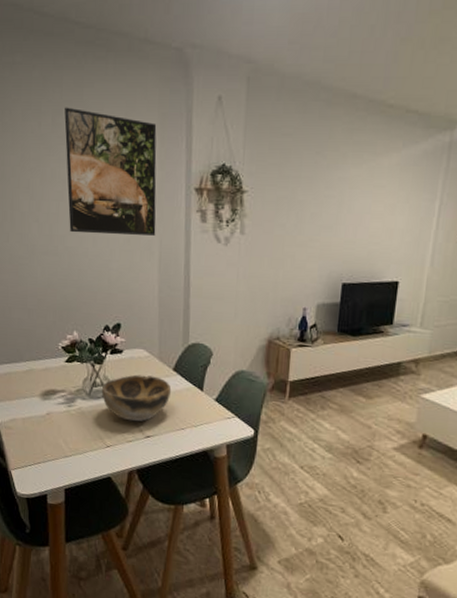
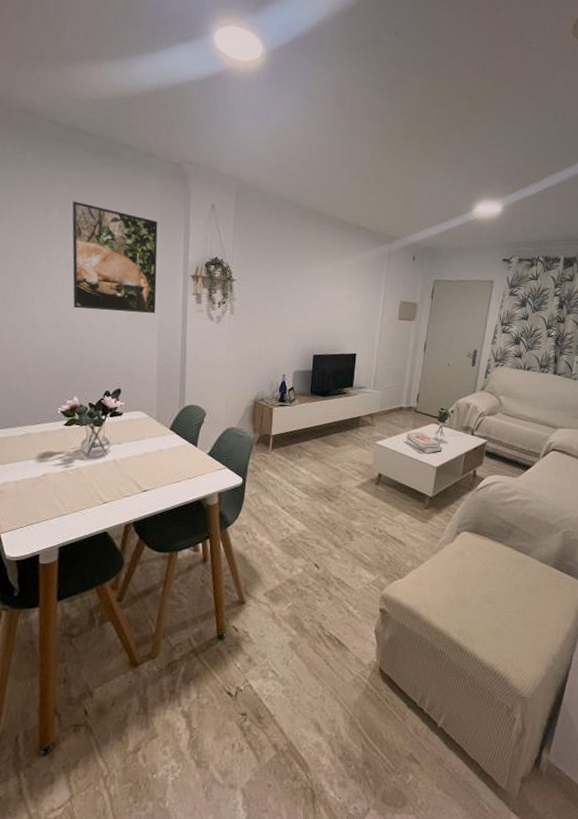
decorative bowl: present [101,374,172,422] -> none [100,434,168,478]

